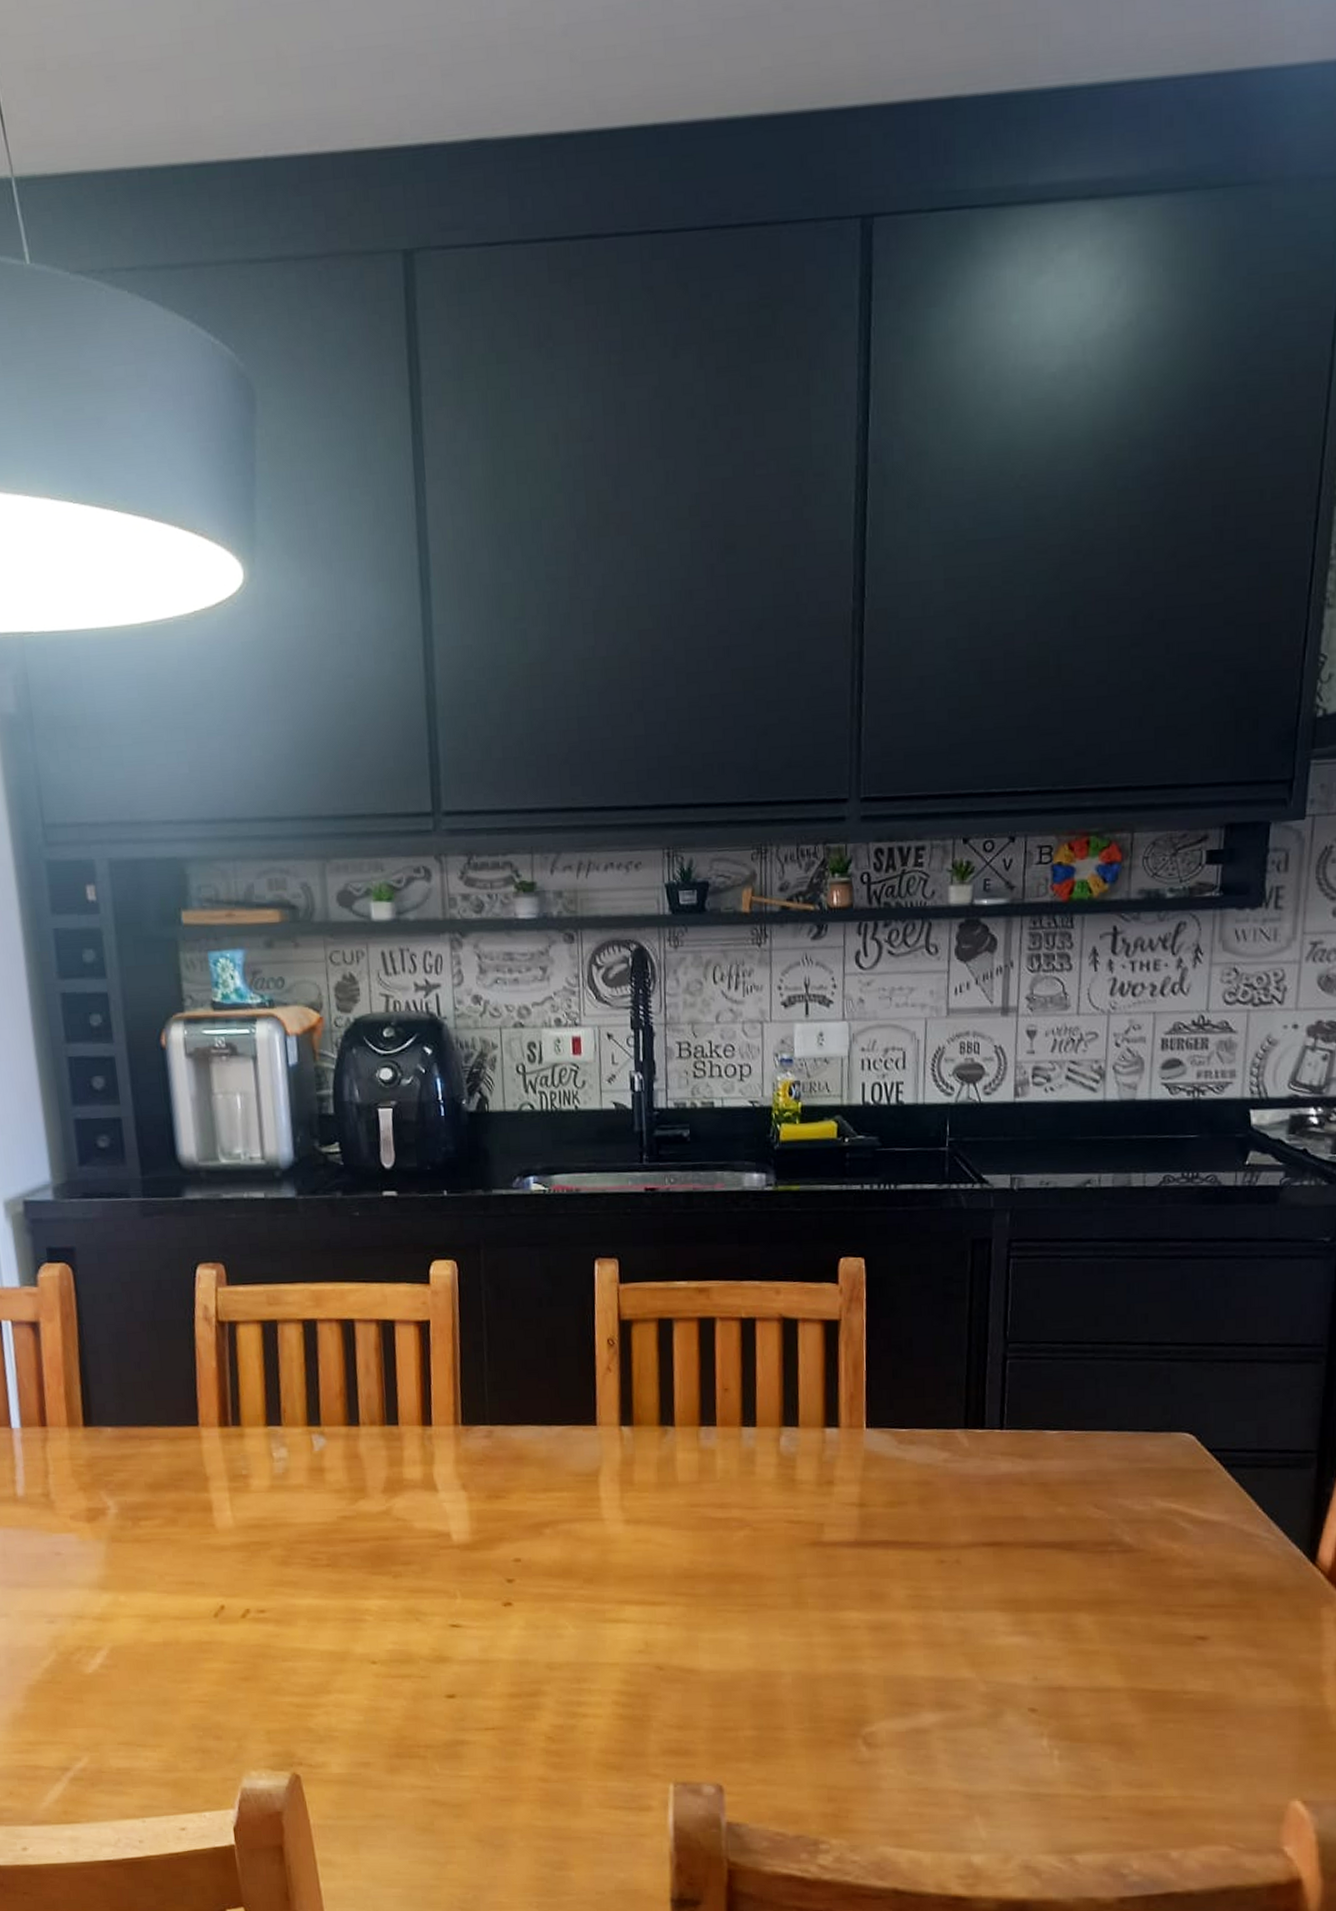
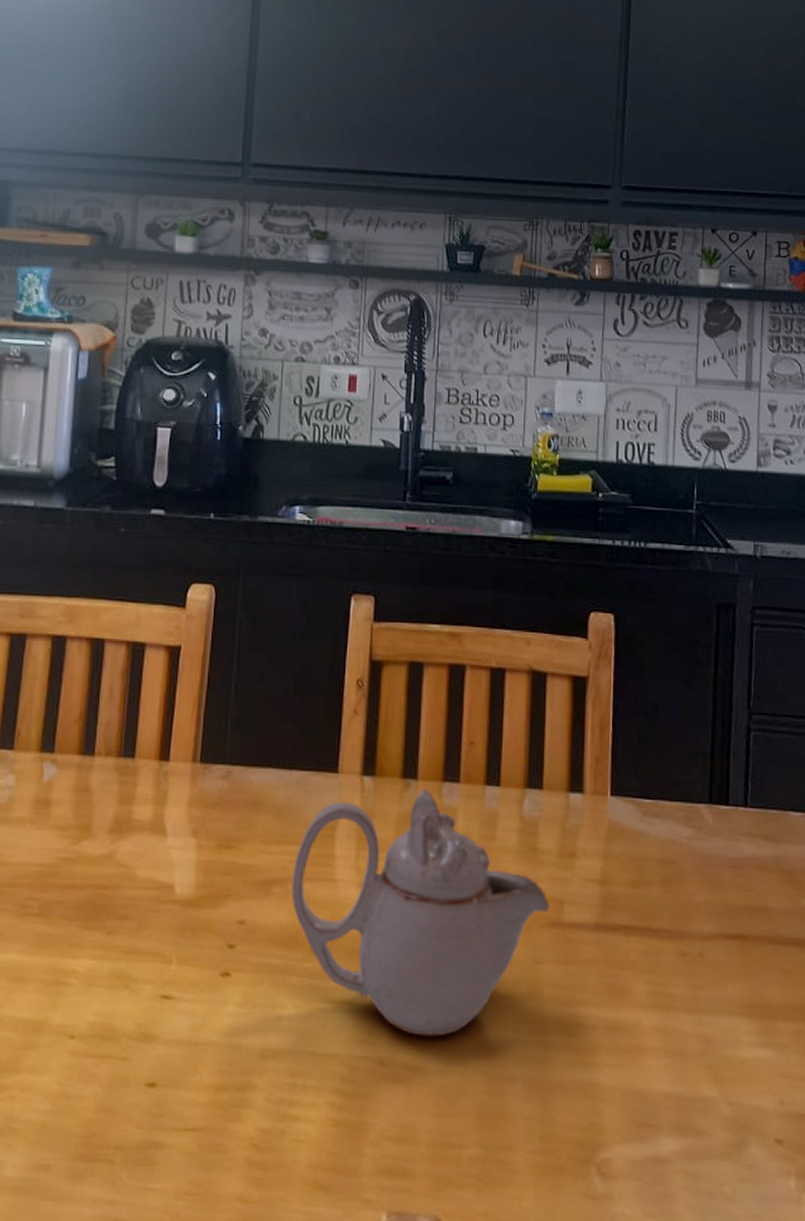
teapot: none [560,1433,810,1644] -> present [290,788,550,1037]

